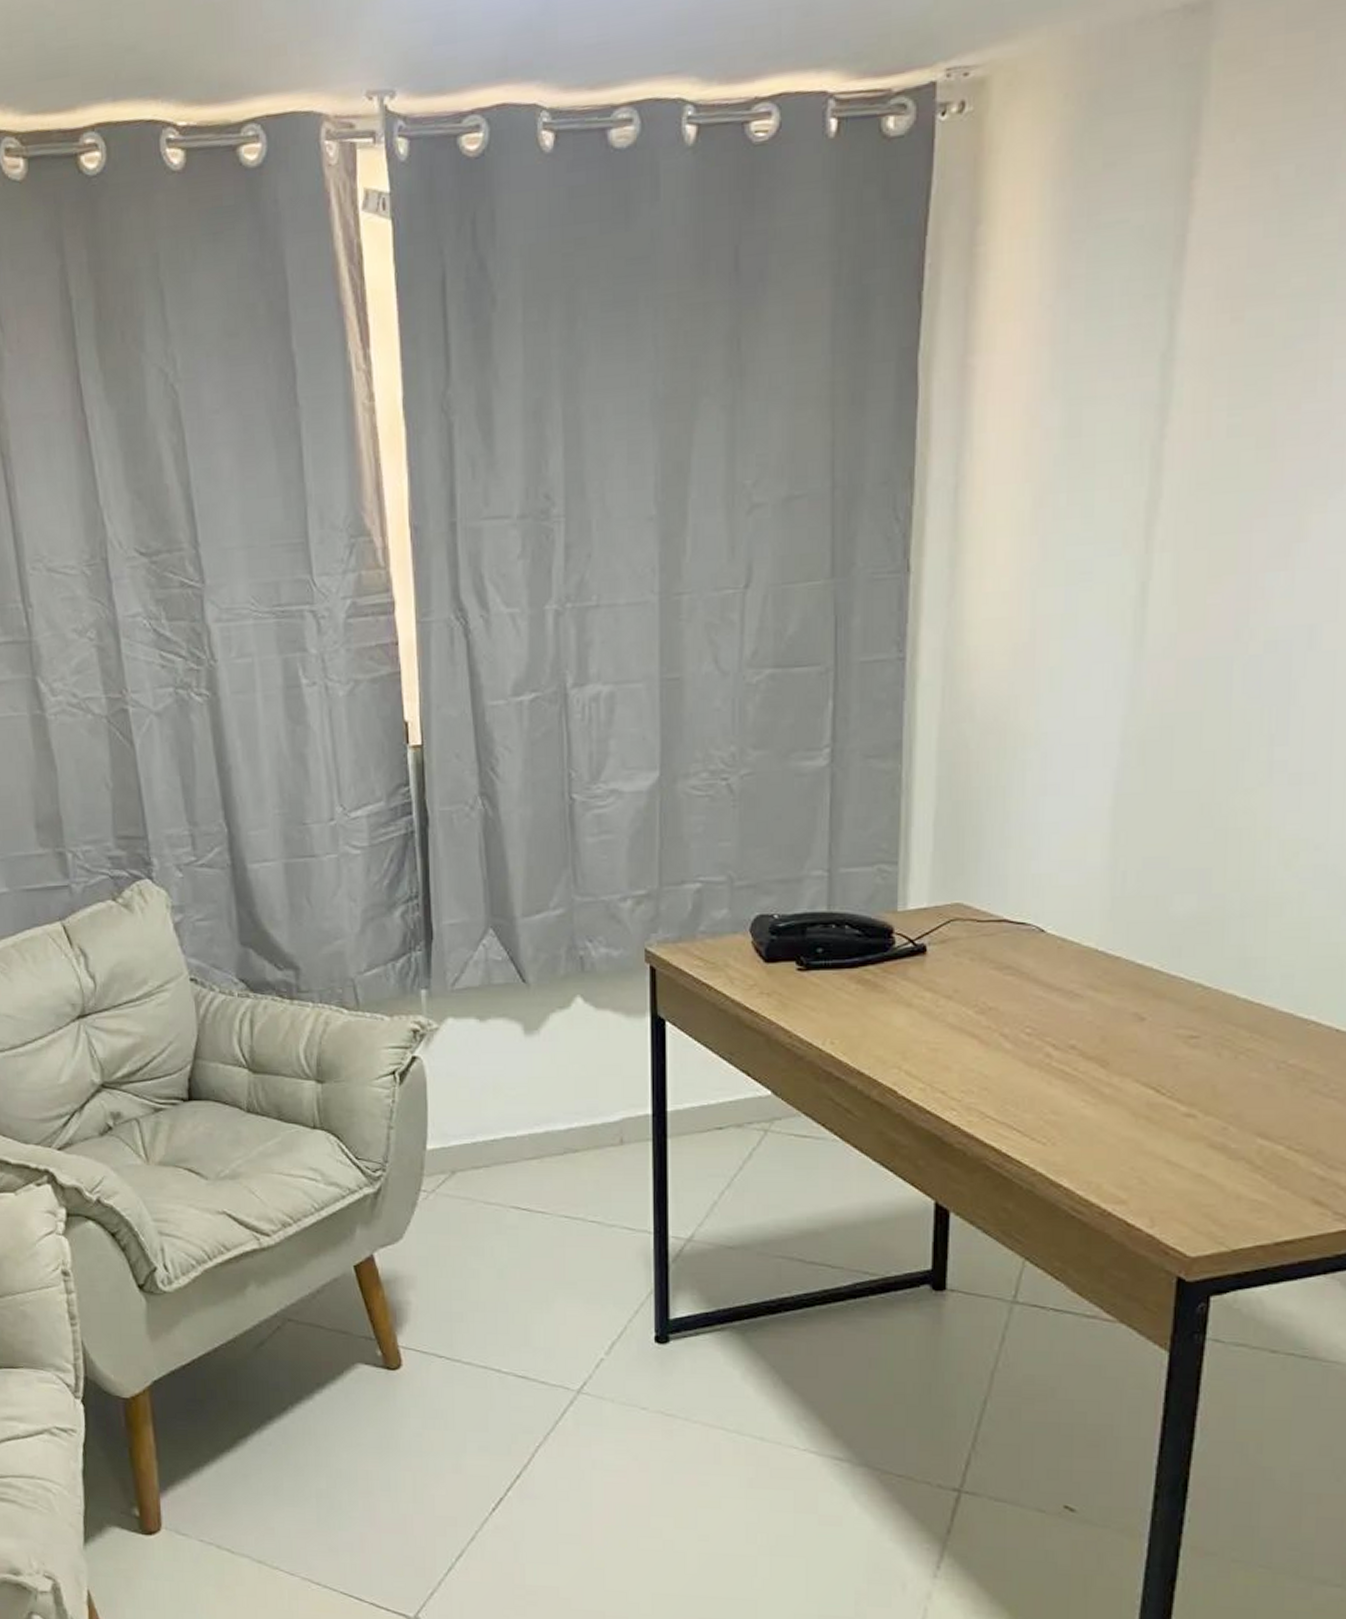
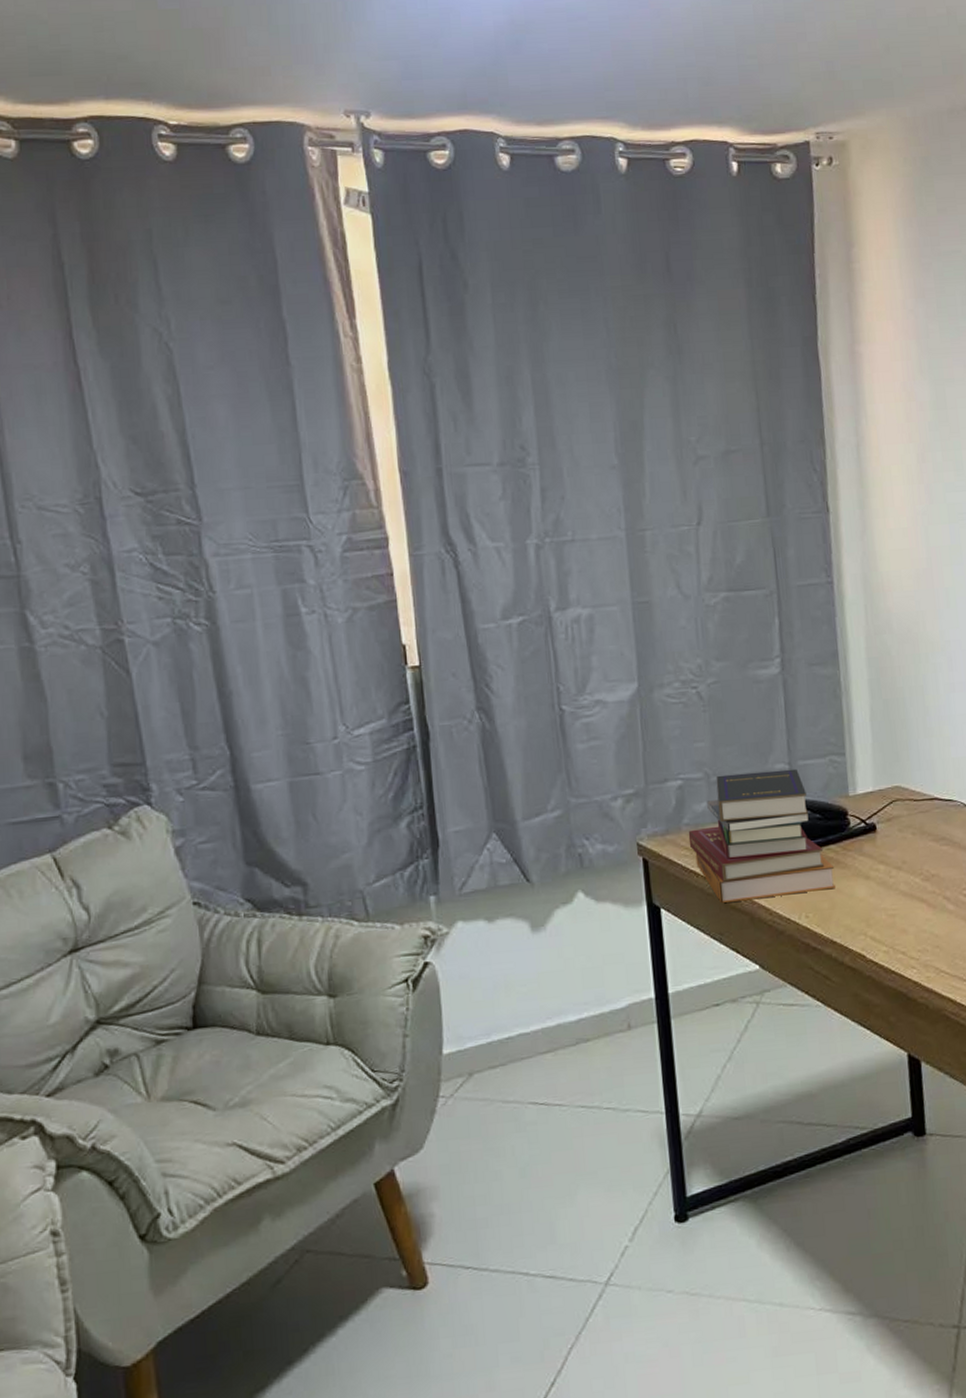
books: none [703,877,871,1022] -> present [688,768,835,904]

